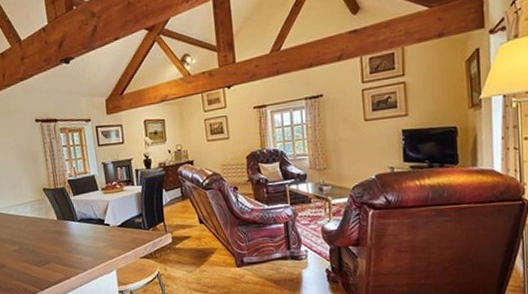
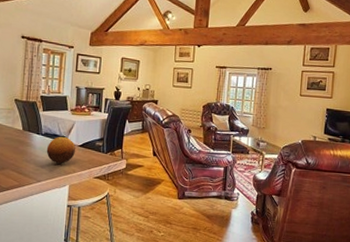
fruit: none [85,219,116,249] -> present [46,136,75,164]

